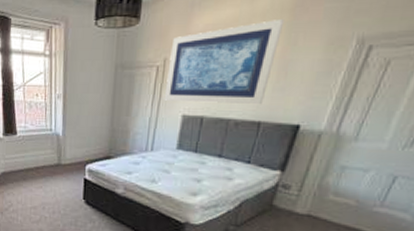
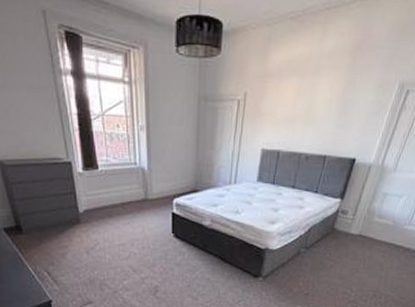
wall art: present [164,19,285,105] -> none [245,61,346,140]

